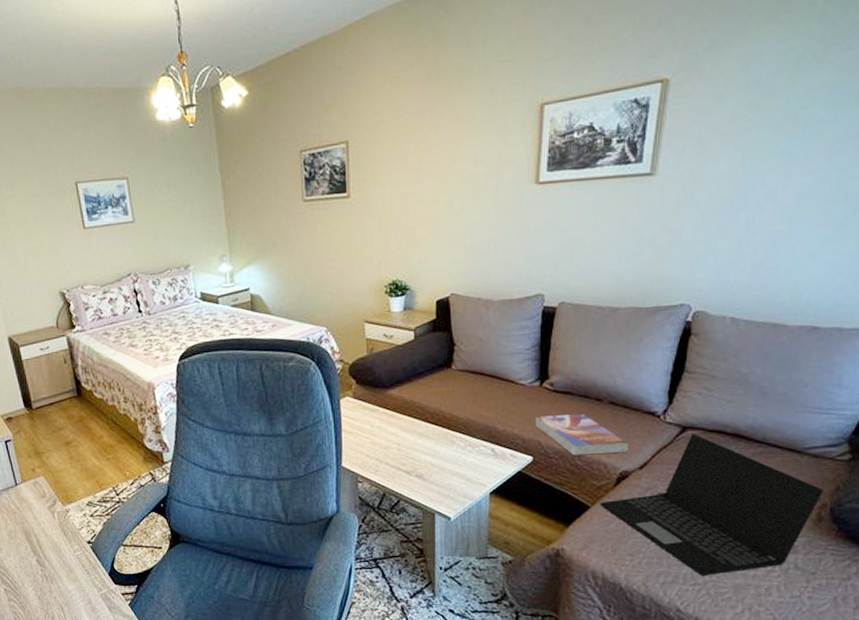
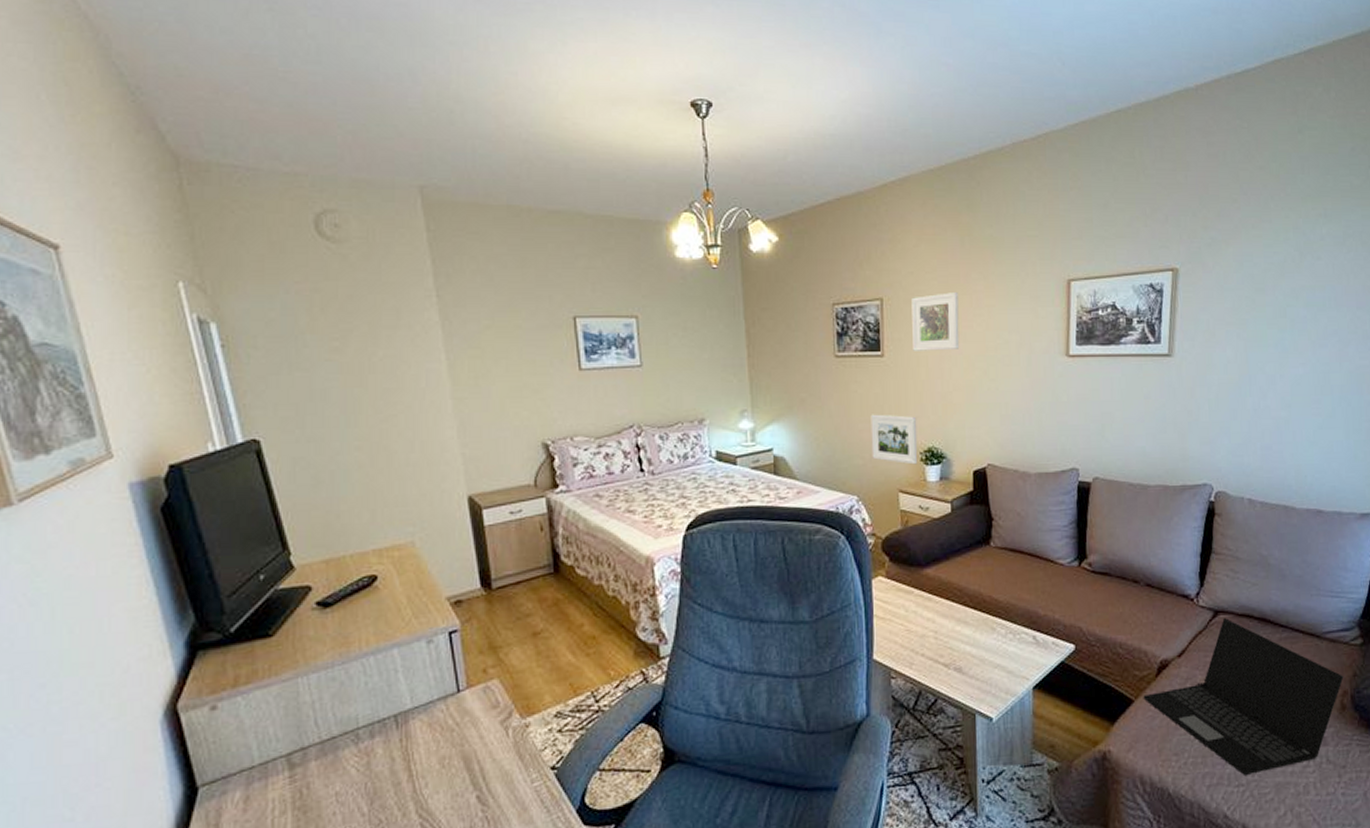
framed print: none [337,252,383,297] -> present [870,414,918,465]
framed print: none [377,128,425,190] -> present [911,293,960,351]
textbook: present [536,414,628,456] -> none [1076,597,1166,643]

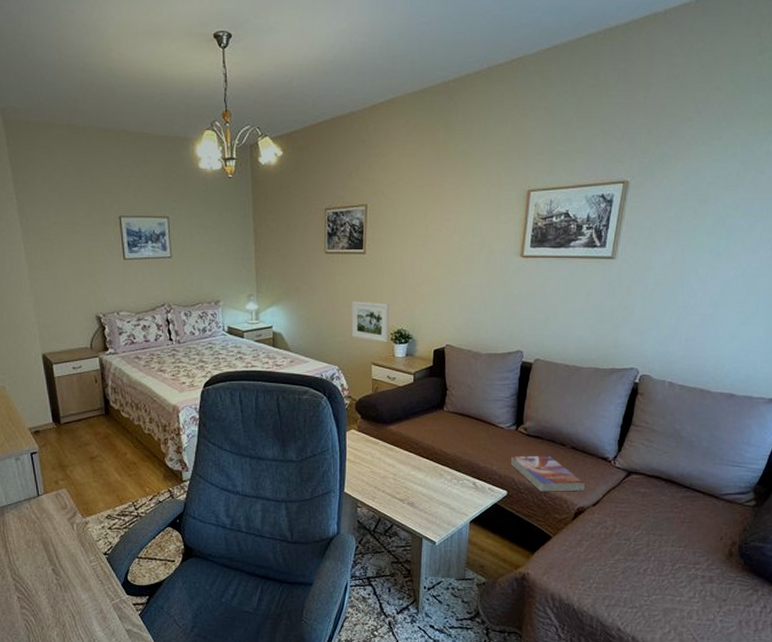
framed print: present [911,293,960,351] -> none [390,200,431,250]
textbook: none [1076,597,1166,643] -> present [511,456,585,492]
laptop: present [1143,618,1344,775] -> none [560,478,735,600]

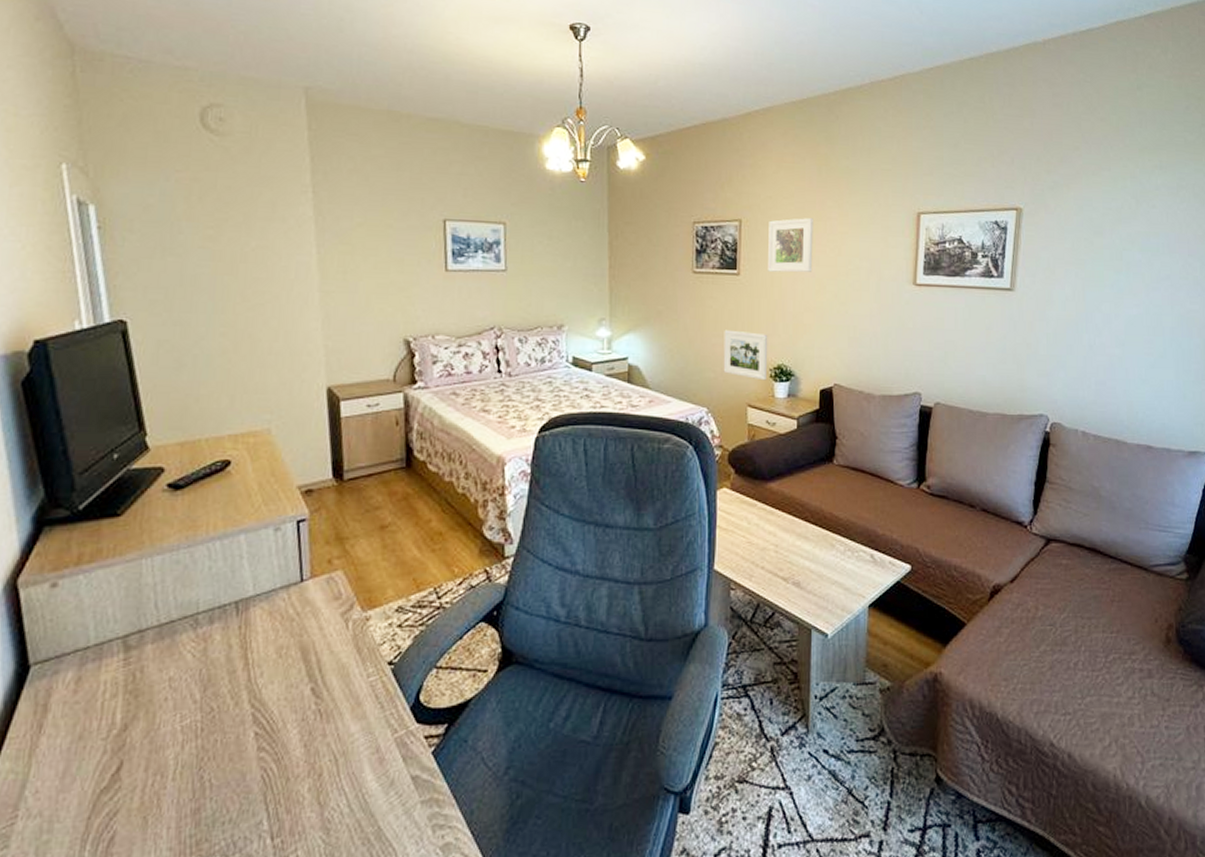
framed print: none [390,200,431,250] -> present [768,218,813,273]
textbook: present [511,456,585,492] -> none [914,520,1000,566]

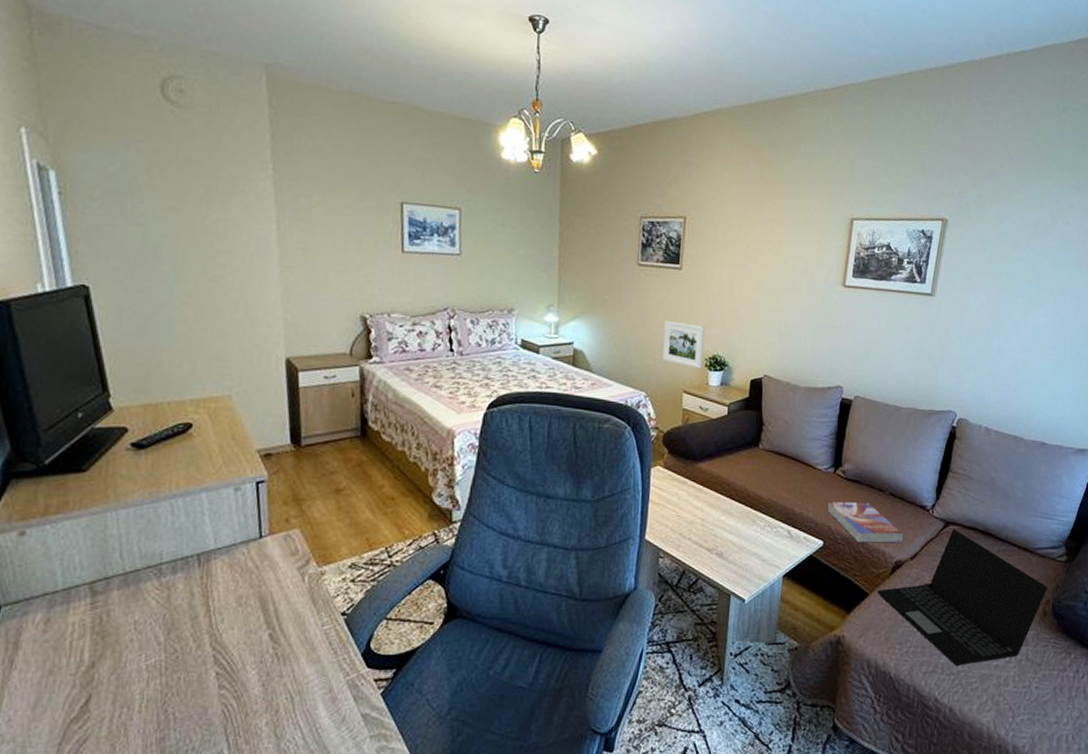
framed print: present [768,218,813,273] -> none [708,218,754,270]
textbook: none [914,520,1000,566] -> present [828,502,903,543]
laptop: none [975,547,1170,704] -> present [877,529,1048,666]

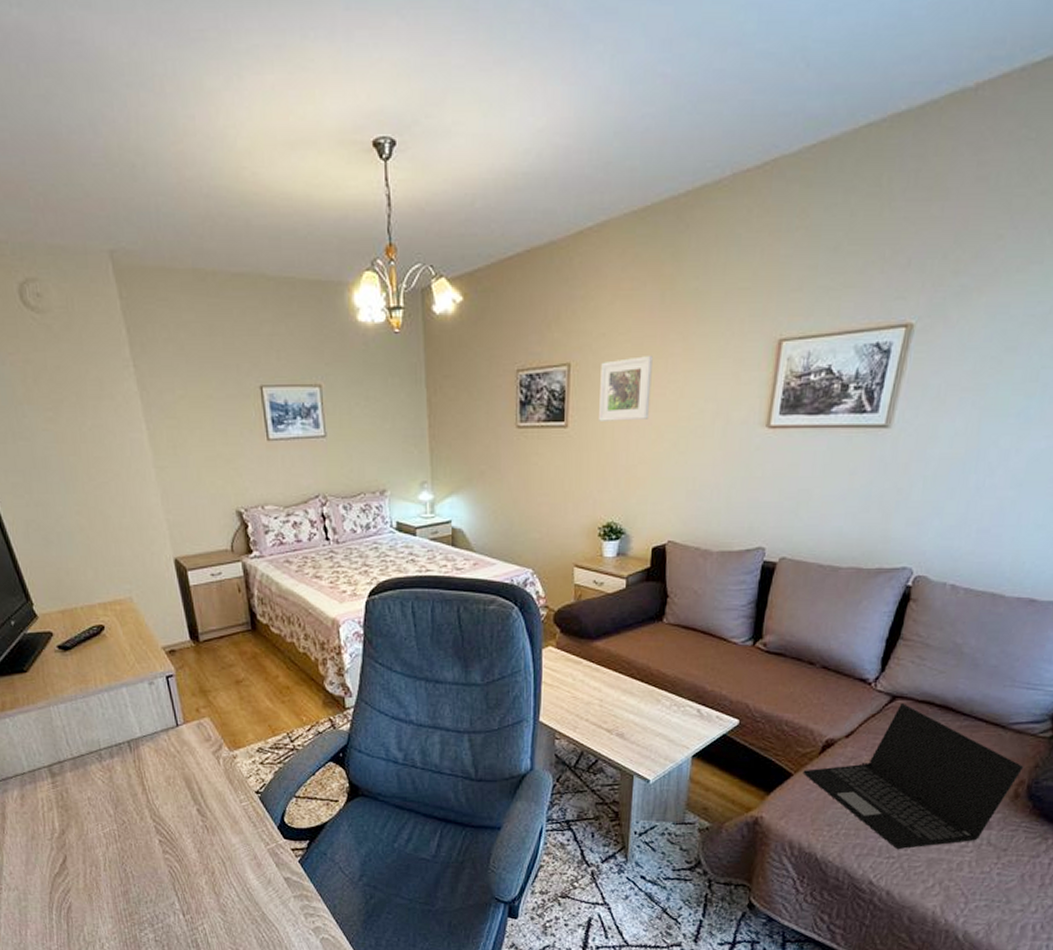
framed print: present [662,320,706,369] -> none [549,487,598,540]
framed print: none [708,218,754,270] -> present [599,356,653,421]
textbook: present [828,502,903,543] -> none [745,677,837,721]

